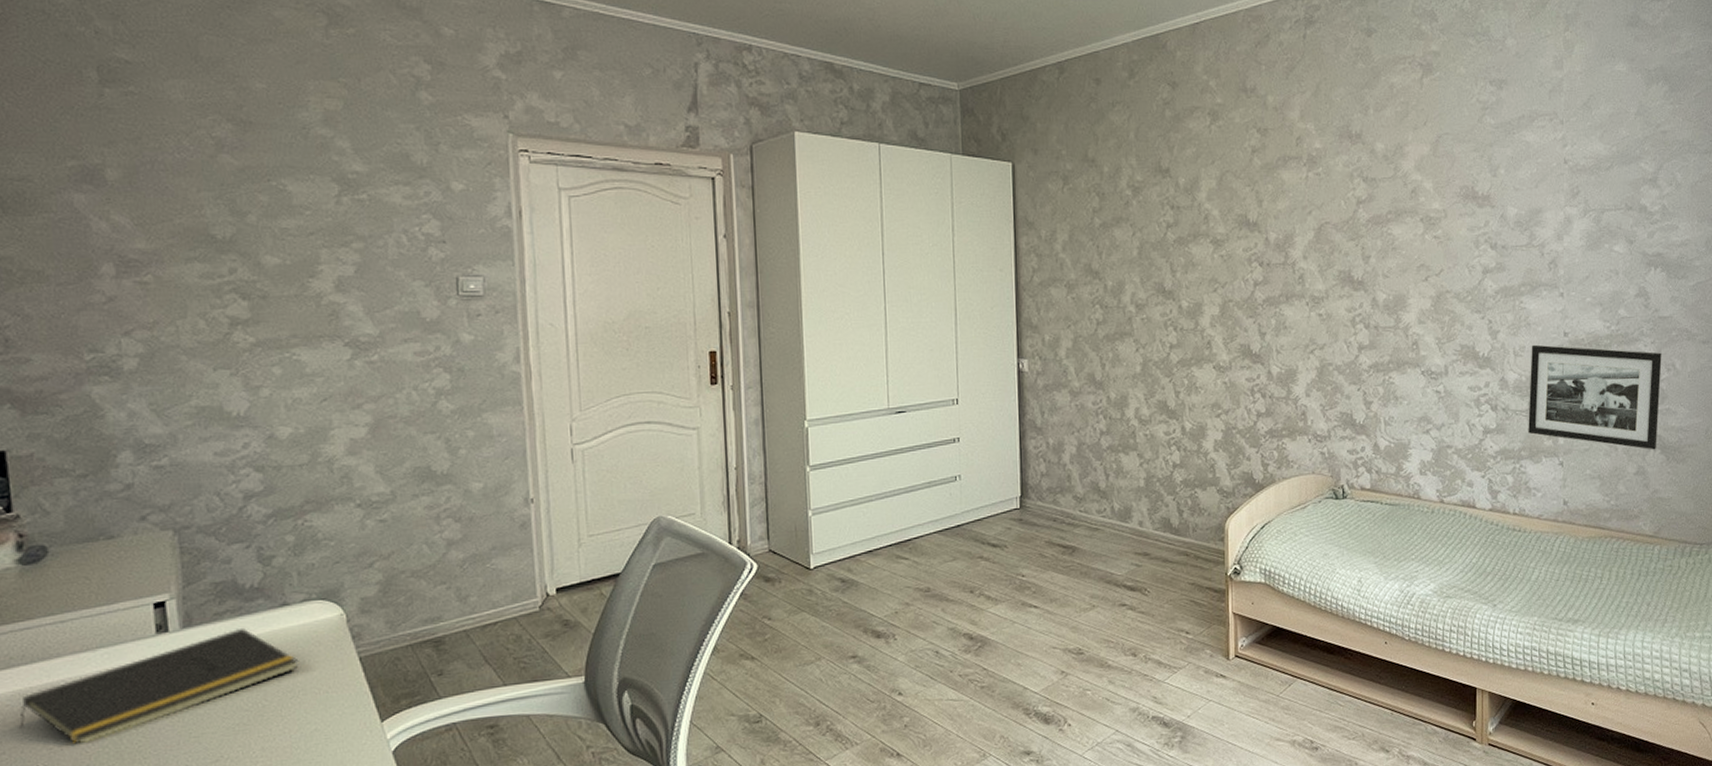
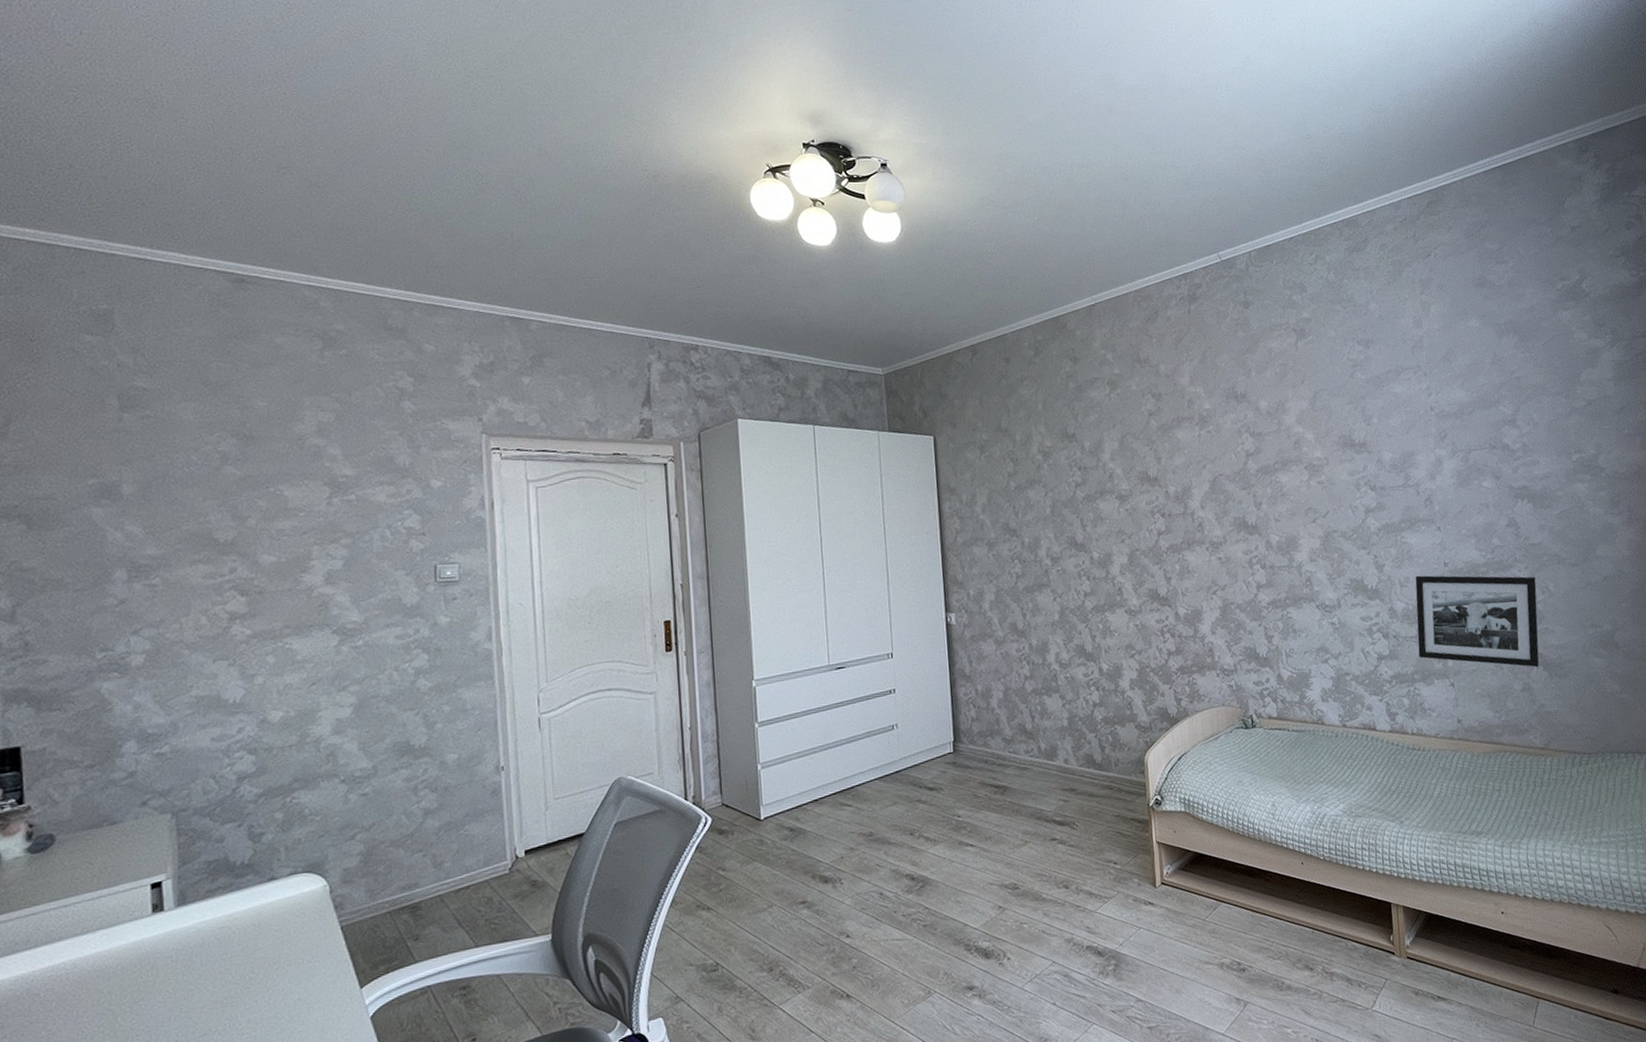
notepad: present [19,627,299,745] -> none [21,903,285,1025]

